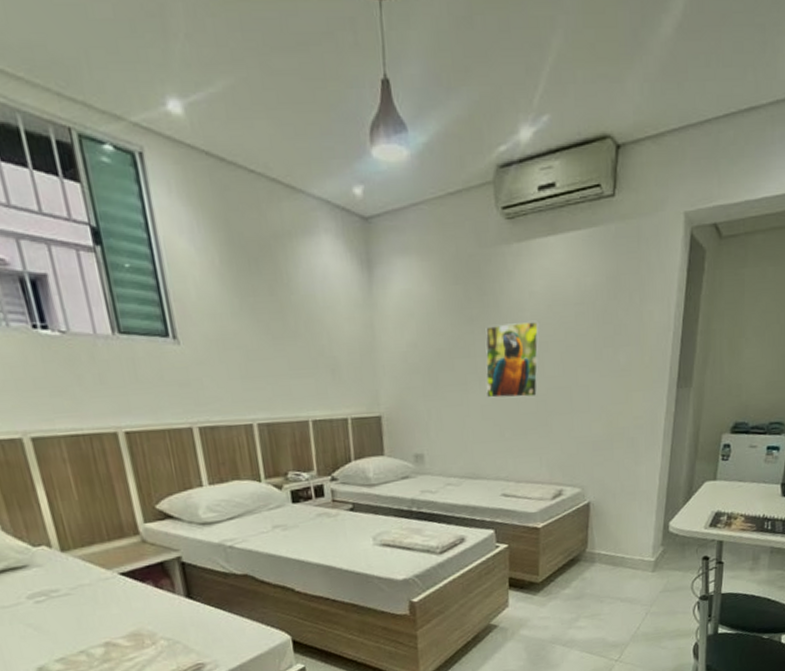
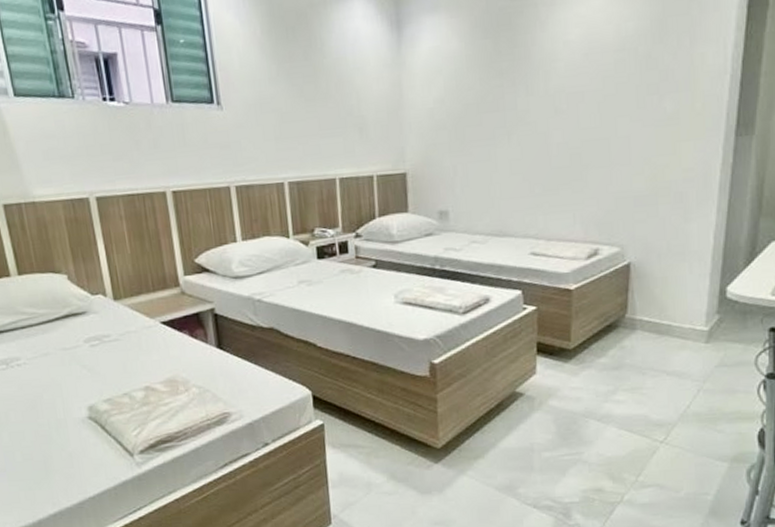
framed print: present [485,320,540,398] -> none [515,70,575,153]

